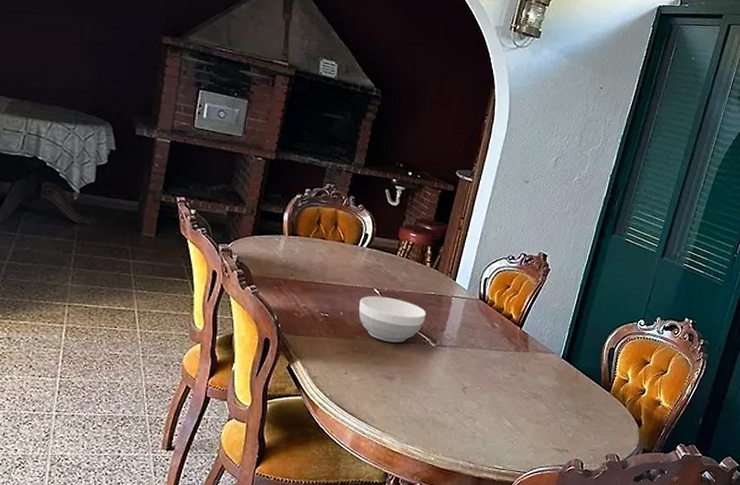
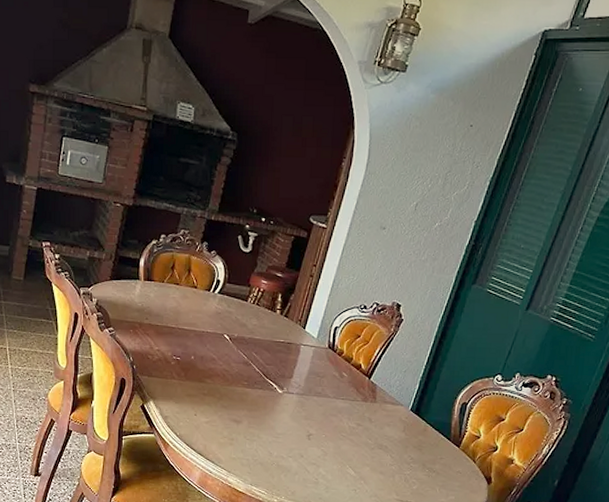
bowl: present [358,296,427,342] -> none [209,341,275,388]

